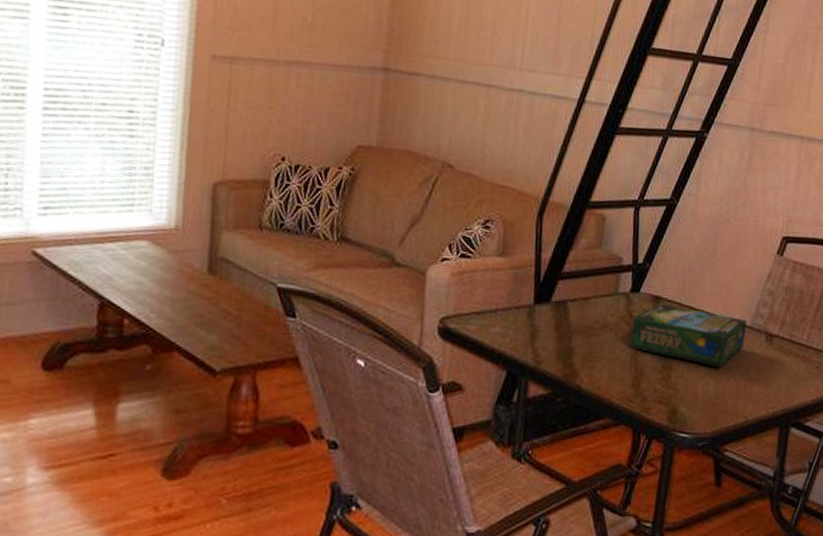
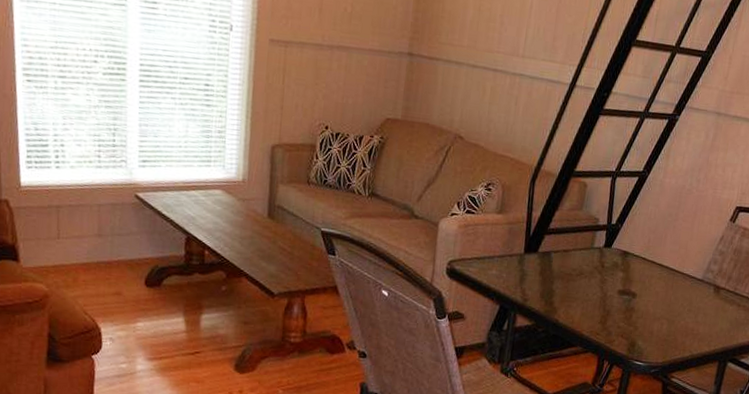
board game: present [630,304,747,368] -> none [600,258,700,312]

